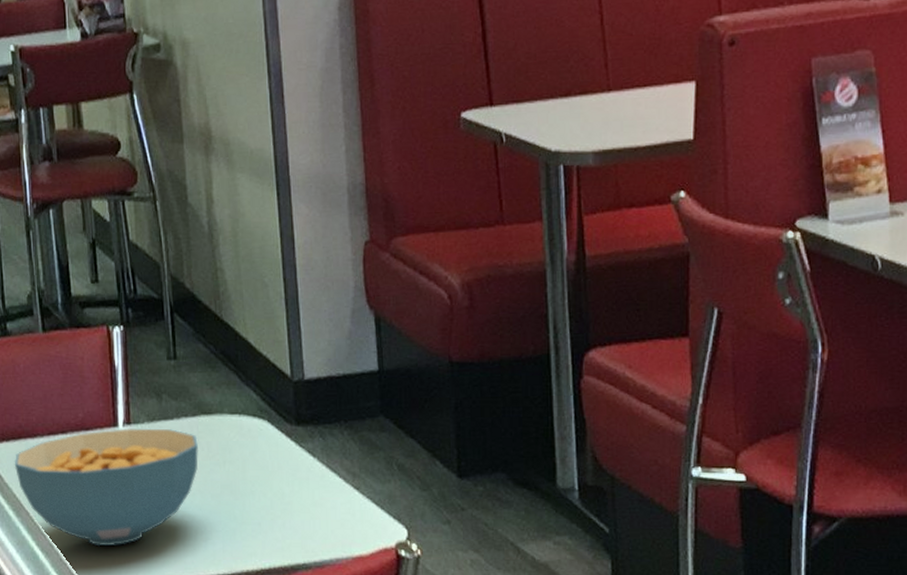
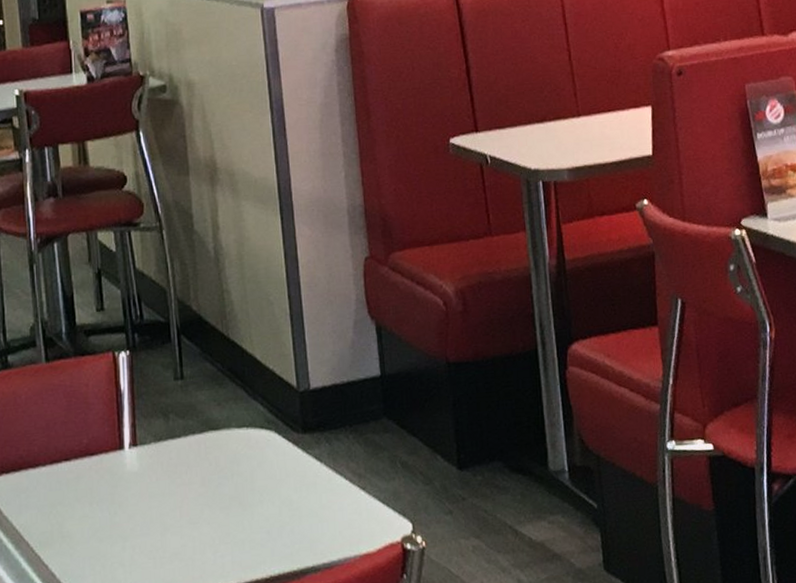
cereal bowl: present [14,428,198,547] -> none [14,447,206,571]

